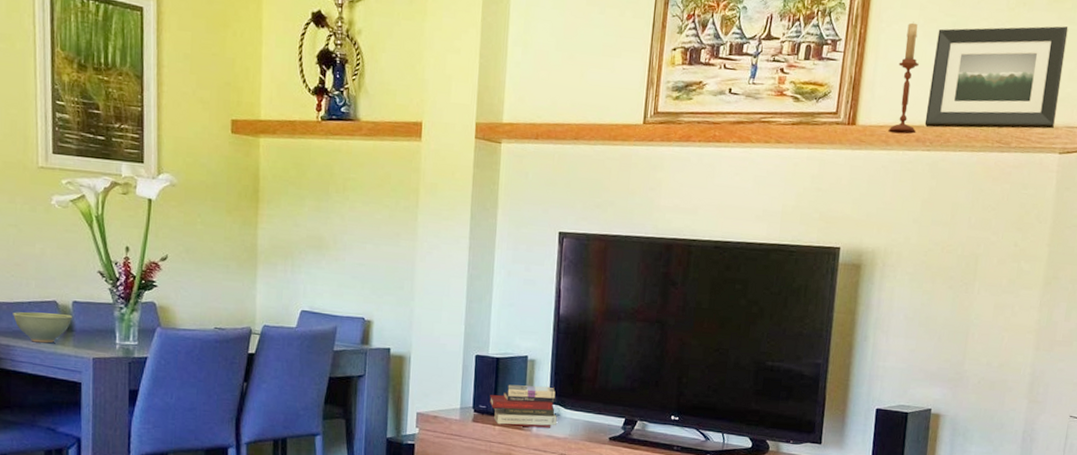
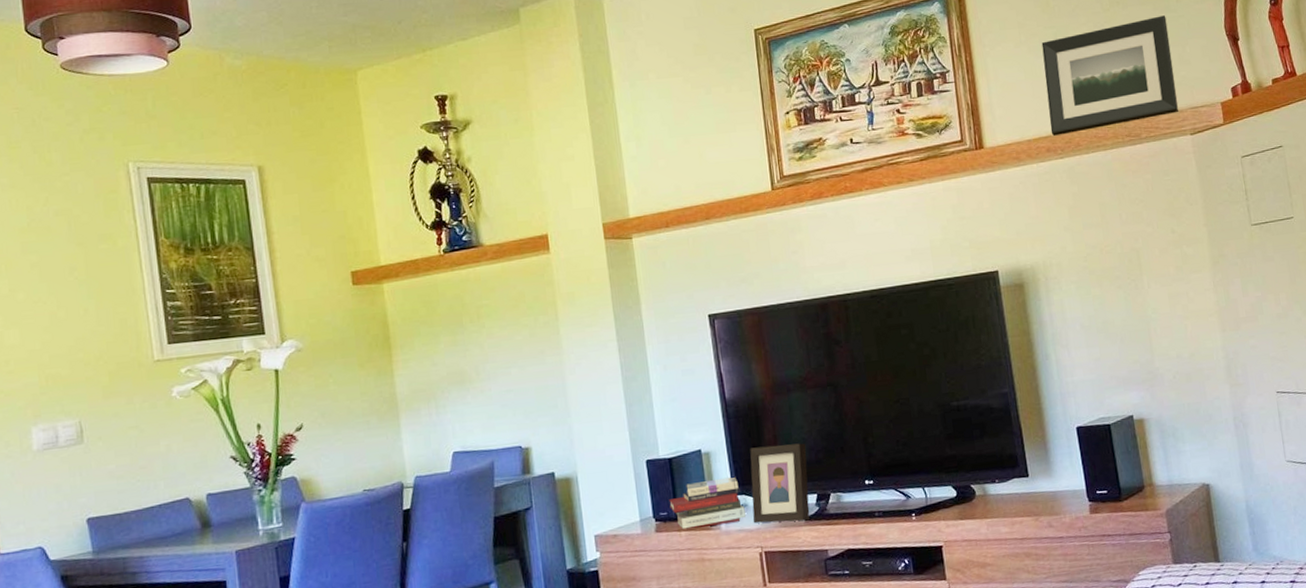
bowl: present [13,311,73,344] -> none [143,509,209,548]
picture frame: none [562,364,625,440] -> present [750,443,810,524]
candlestick: present [888,21,919,135] -> none [1010,40,1045,149]

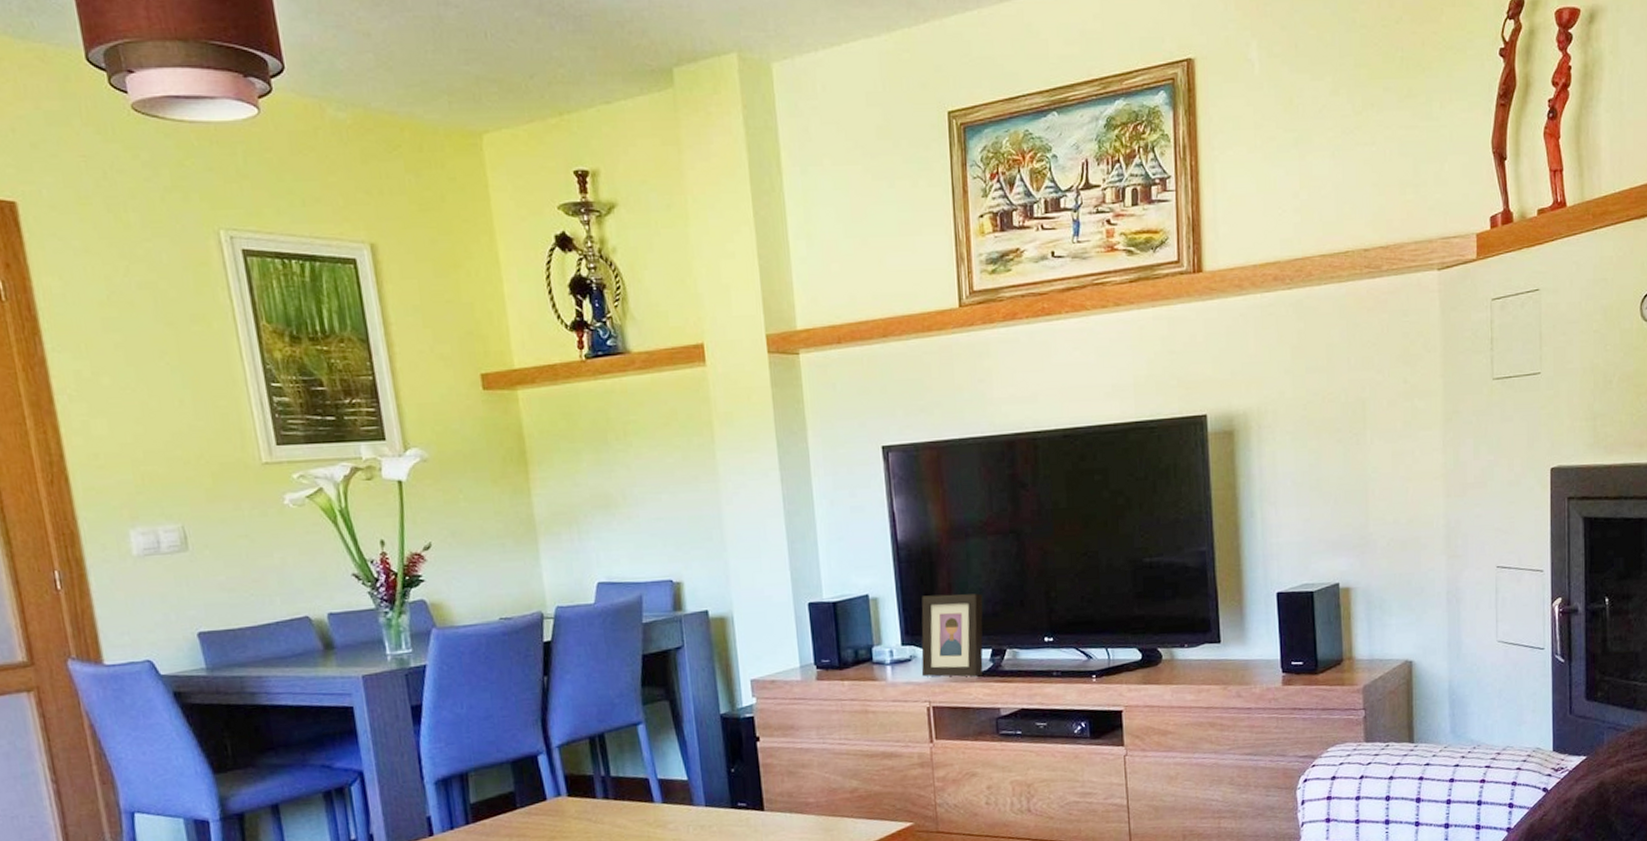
books: present [669,477,746,530] -> none [832,626,914,680]
picture frame: present [1041,15,1179,136] -> none [1279,124,1428,262]

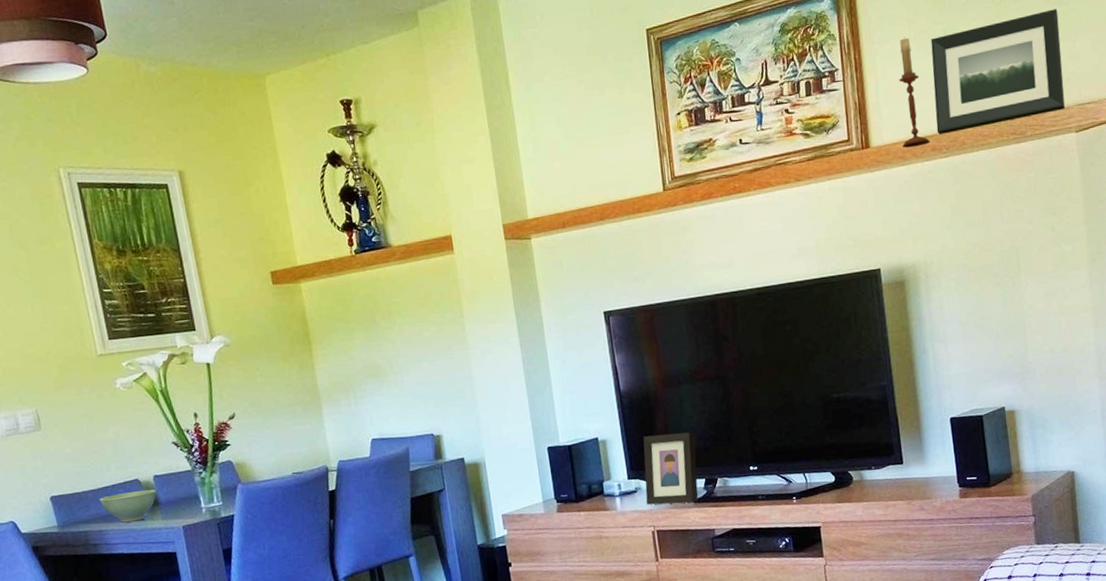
bowl: none [259,630,331,669] -> present [99,489,157,523]
candlestick: none [1240,143,1273,275] -> present [899,37,931,148]
picture frame: none [1279,124,1428,262] -> present [931,9,1066,135]

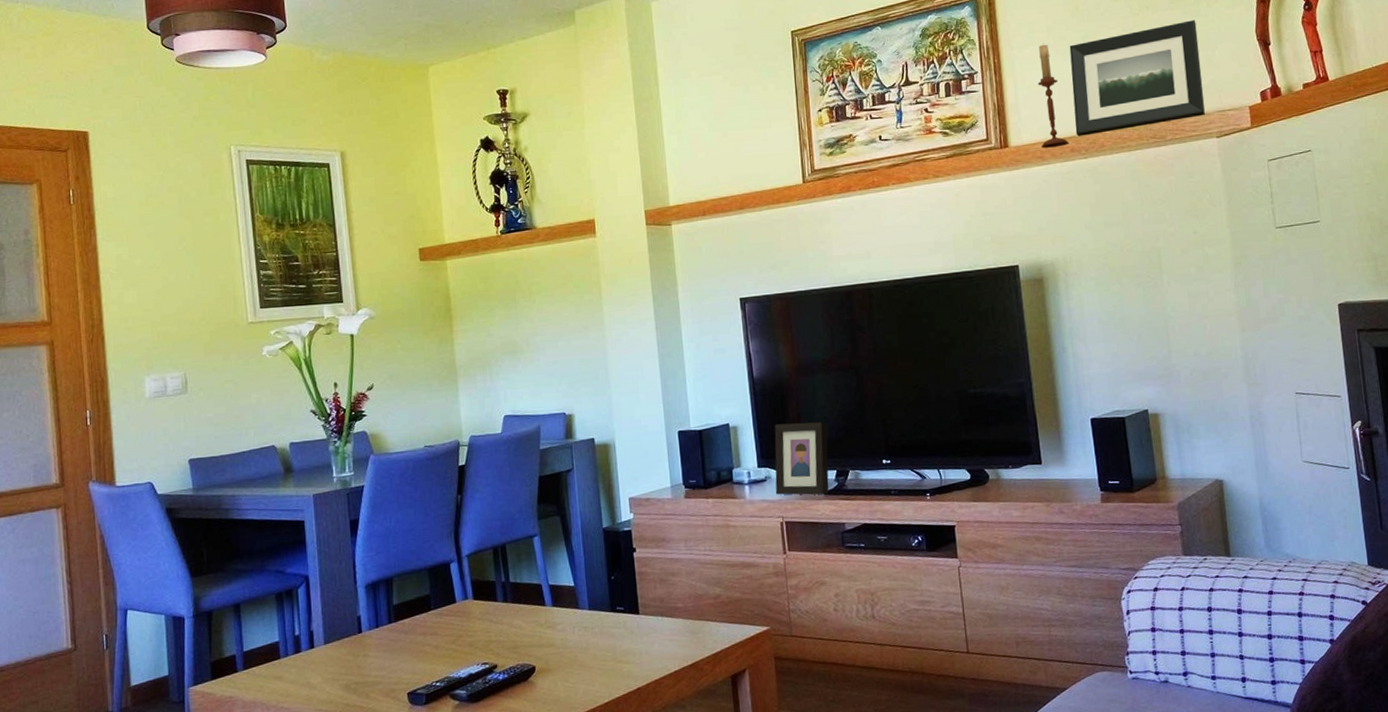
bowl: present [99,489,157,523] -> none [235,457,291,489]

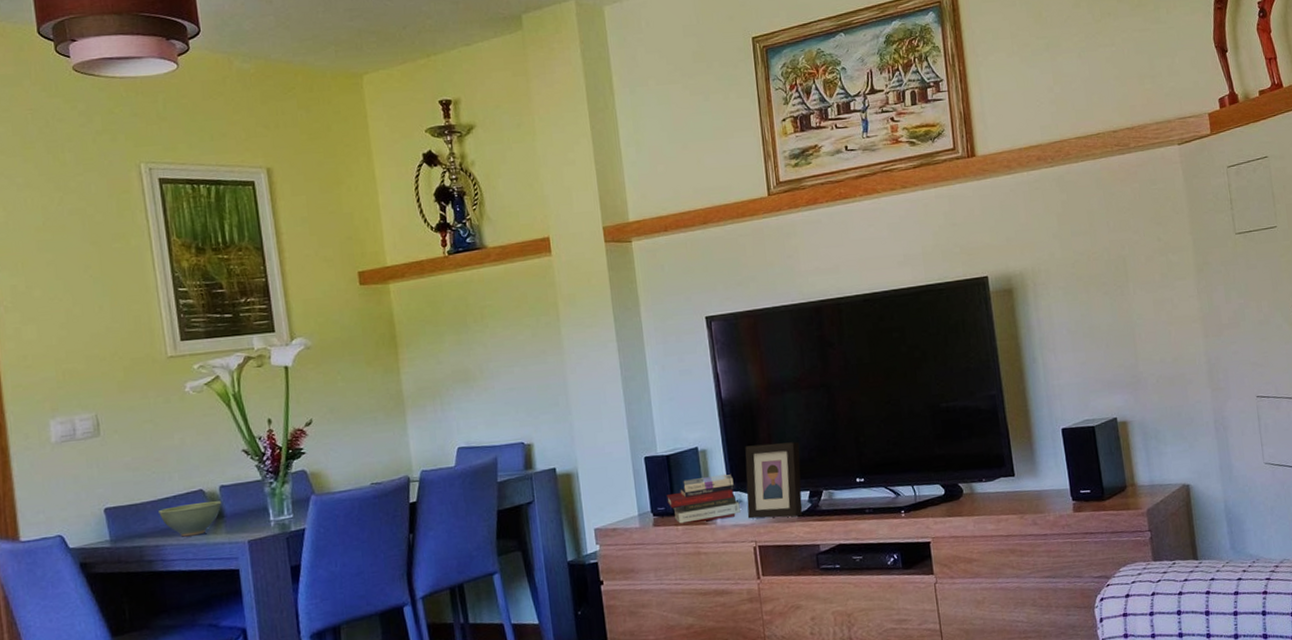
bowl: none [235,457,291,489] -> present [158,501,222,537]
books: none [698,450,769,498] -> present [666,474,741,525]
candlestick: present [1037,43,1070,148] -> none [1003,50,1036,157]
picture frame: present [1069,20,1206,136] -> none [1033,27,1168,145]

